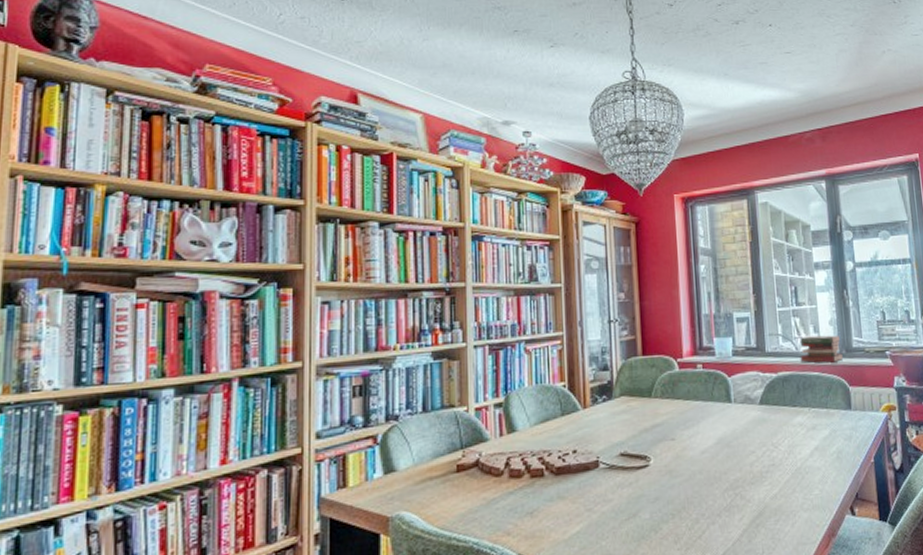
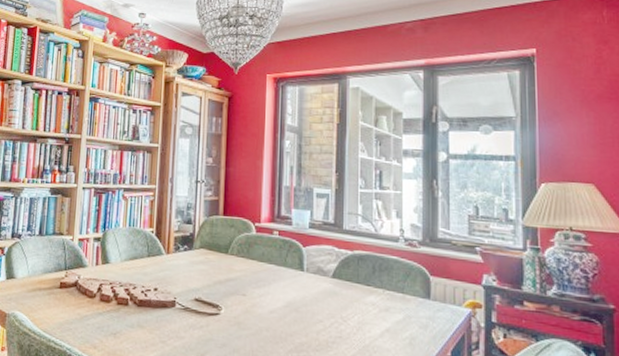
books: present [800,334,843,363] -> none [379,220,425,250]

